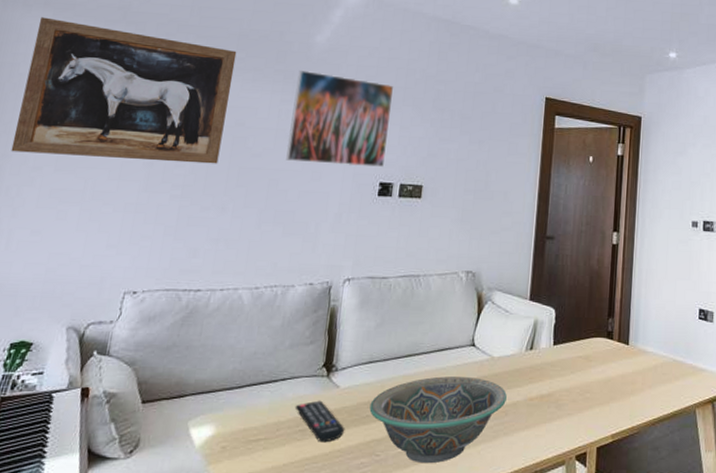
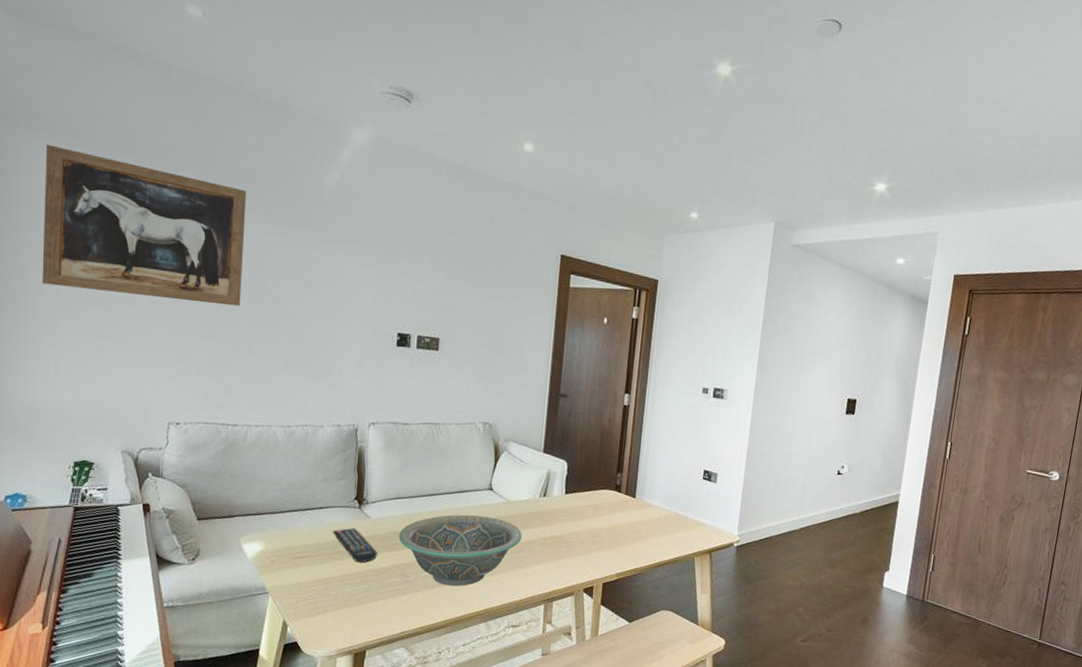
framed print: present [286,69,394,167] -> none [305,213,408,318]

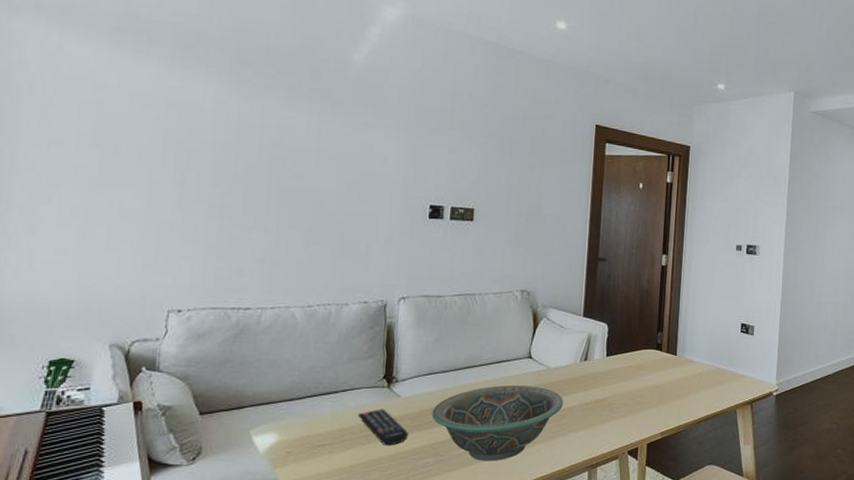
wall art: present [42,144,247,307] -> none [19,21,266,185]

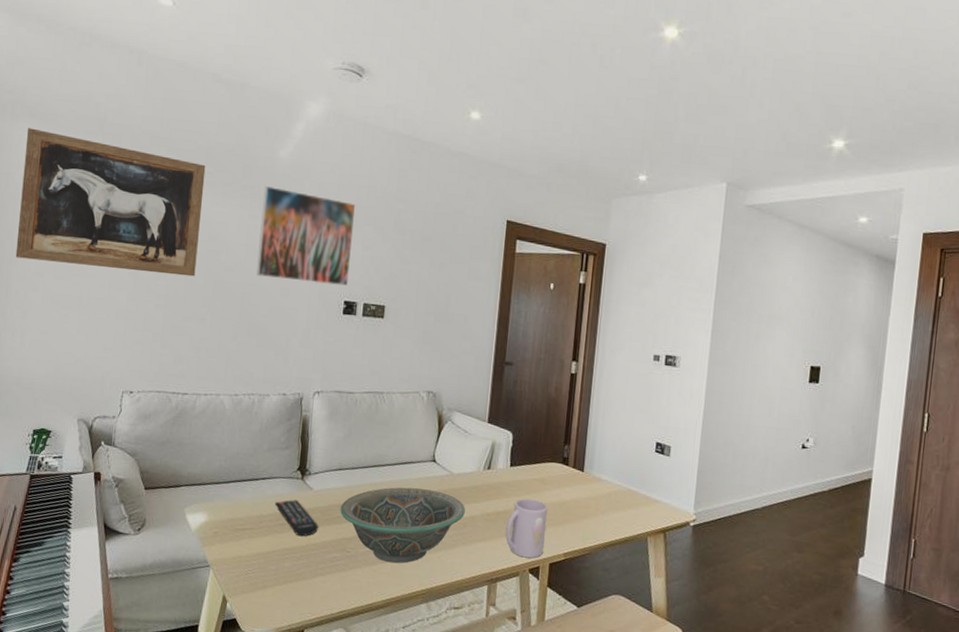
wall art: none [19,21,266,185] -> present [15,128,206,277]
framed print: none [329,89,440,190] -> present [256,185,356,286]
mug: none [603,385,644,441] -> present [505,498,548,559]

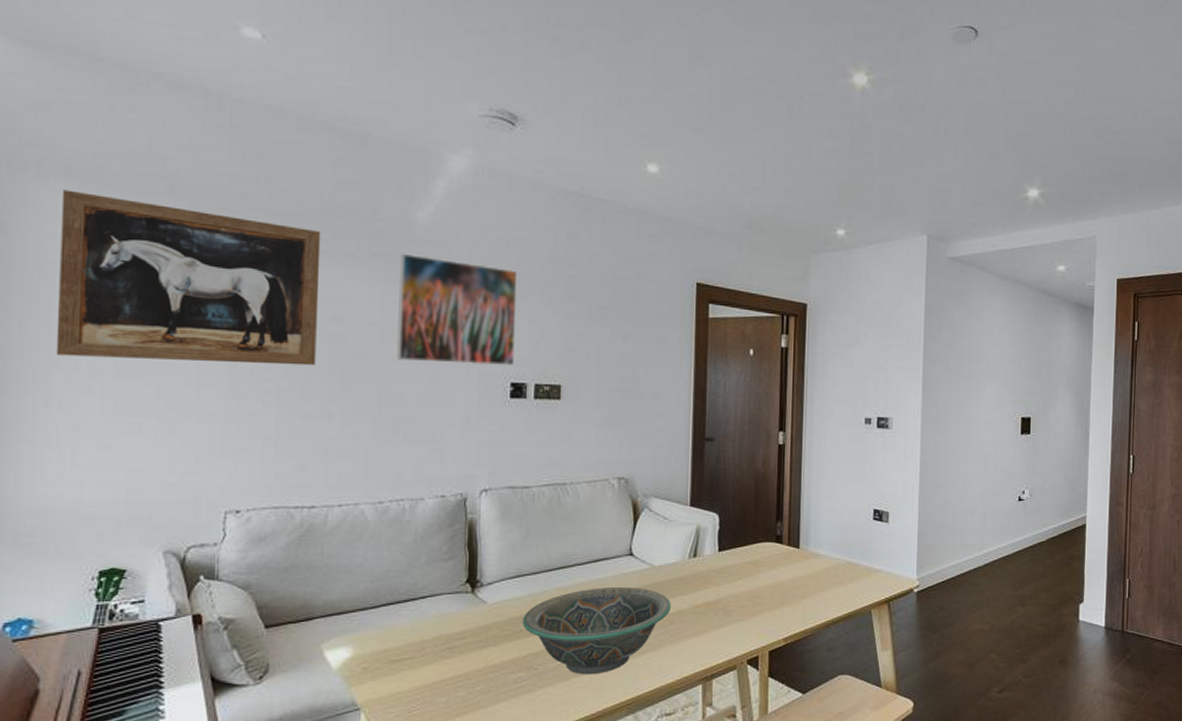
remote control: present [274,499,318,537] -> none [439,617,496,659]
mug: present [505,498,548,559] -> none [718,584,764,649]

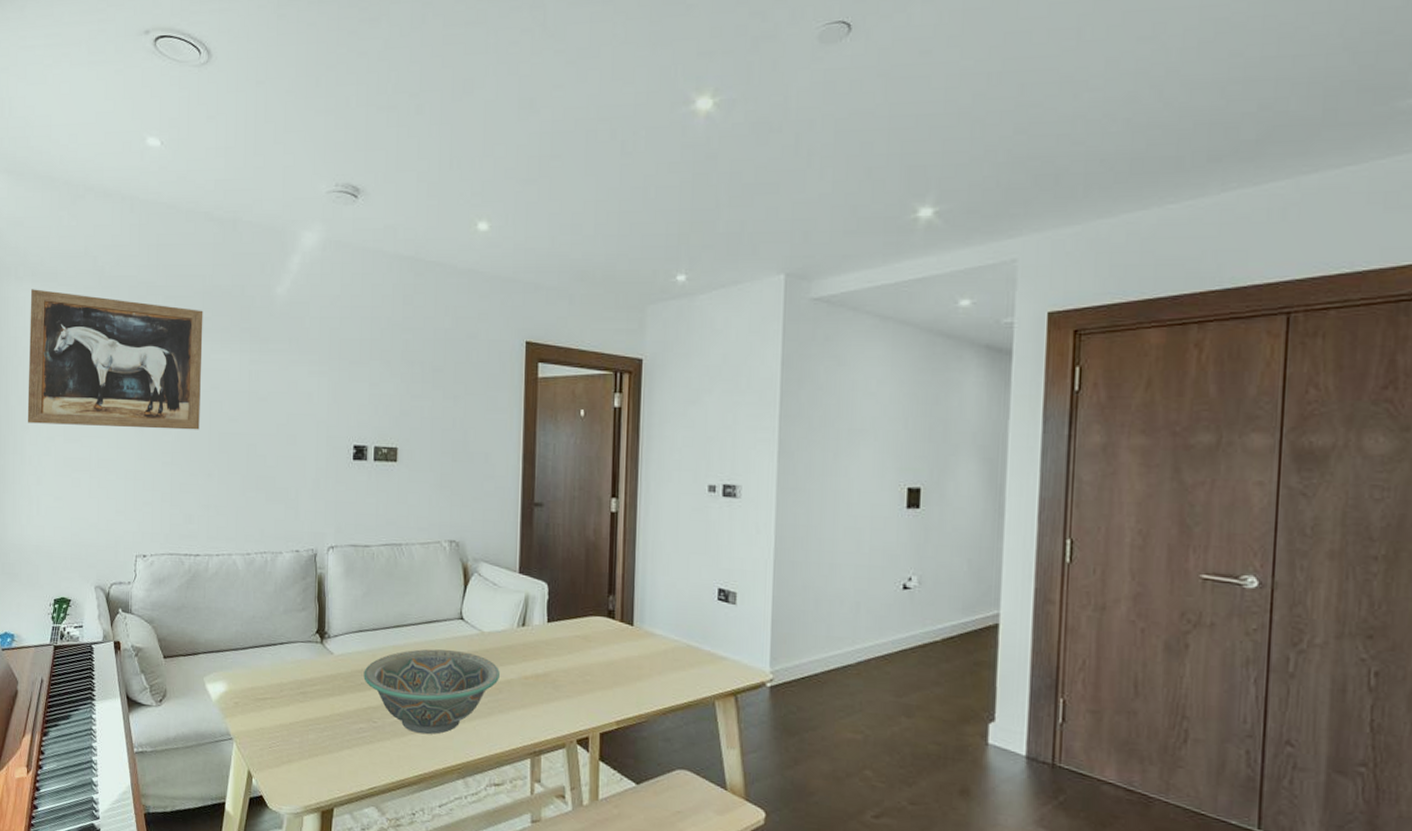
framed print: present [396,253,518,366] -> none [260,326,360,429]

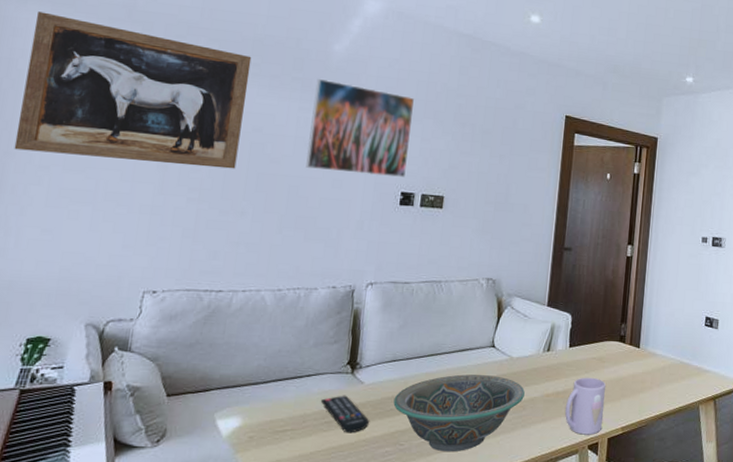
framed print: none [260,326,360,429] -> present [306,78,415,177]
remote control: none [294,665,341,706] -> present [320,395,369,433]
mug: none [546,658,595,728] -> present [564,377,606,435]

